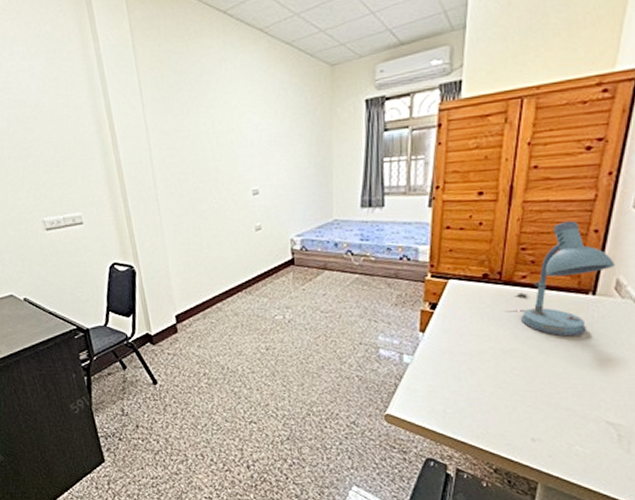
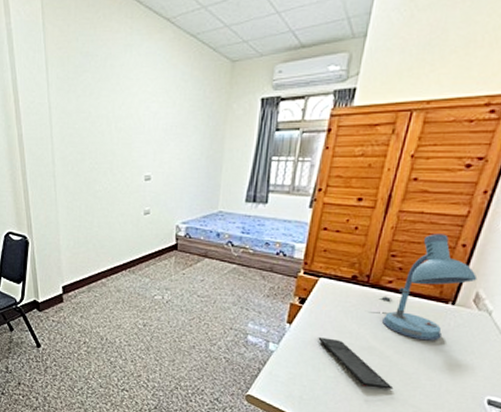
keyboard: none [455,343,543,394] -> present [318,337,394,389]

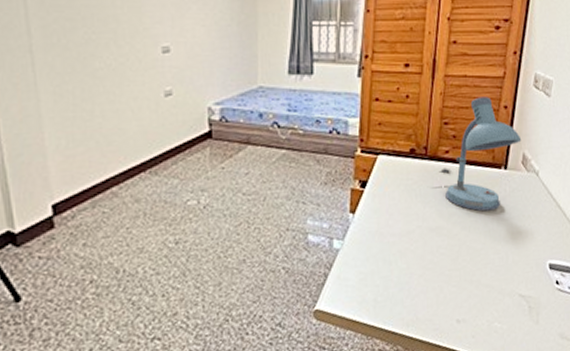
keyboard: present [318,337,394,389] -> none [385,223,466,274]

